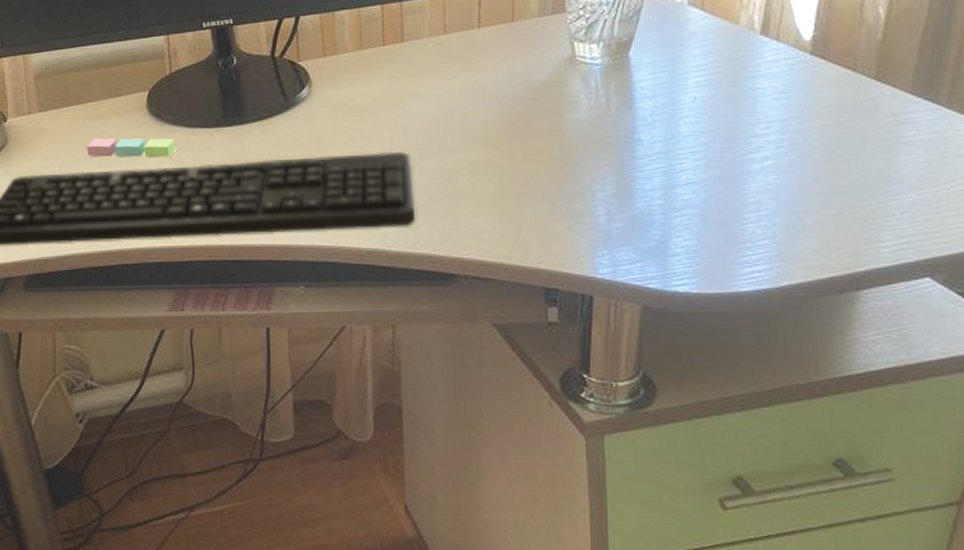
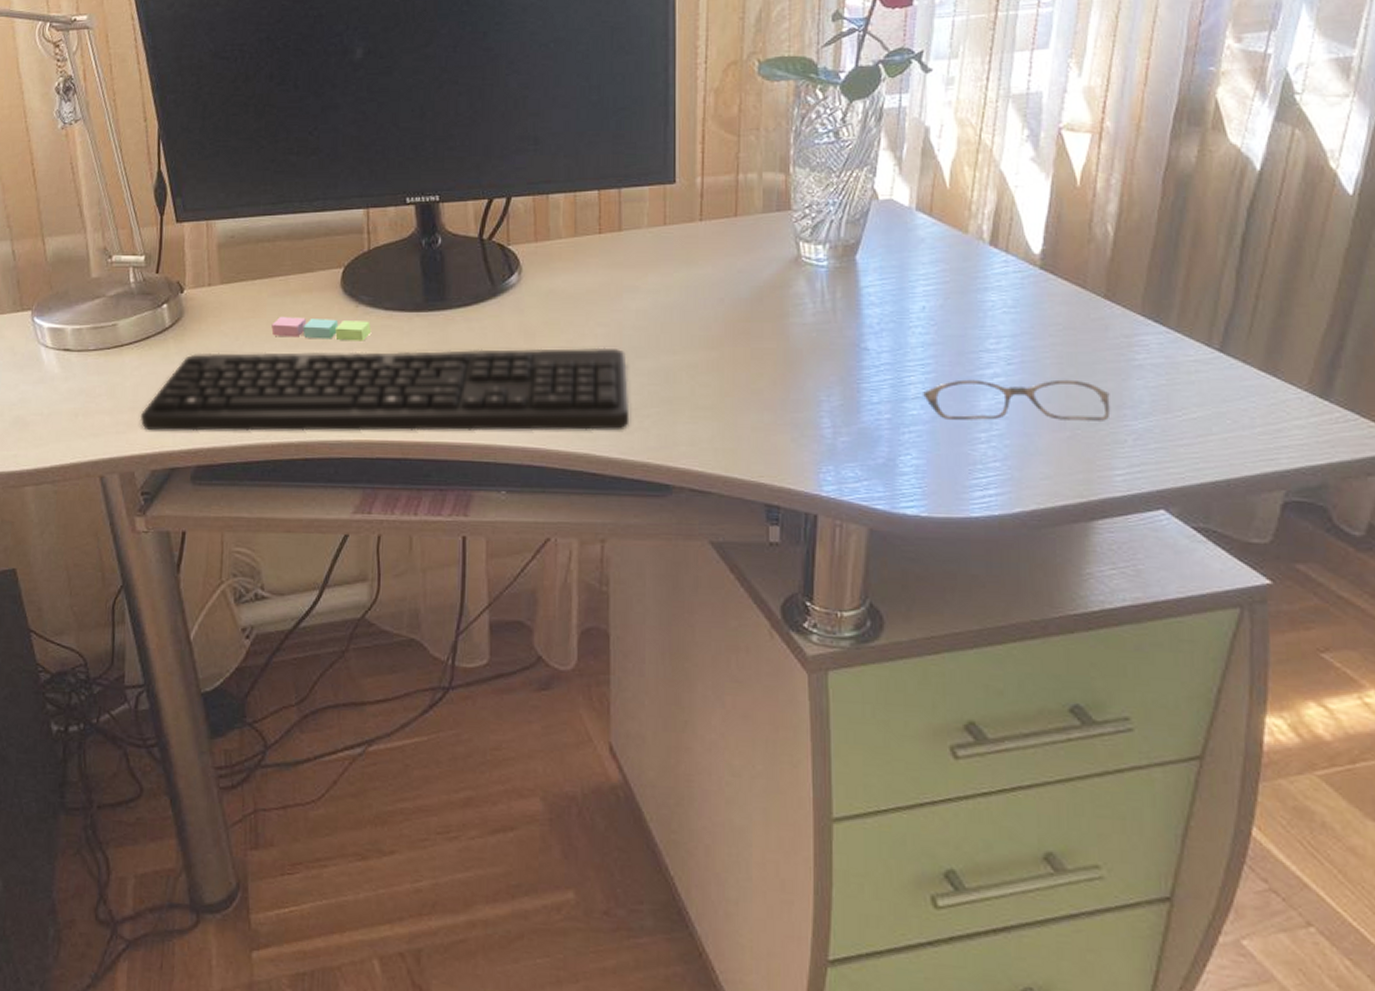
eyeglasses: none [693,159,878,202] -> present [921,379,1111,421]

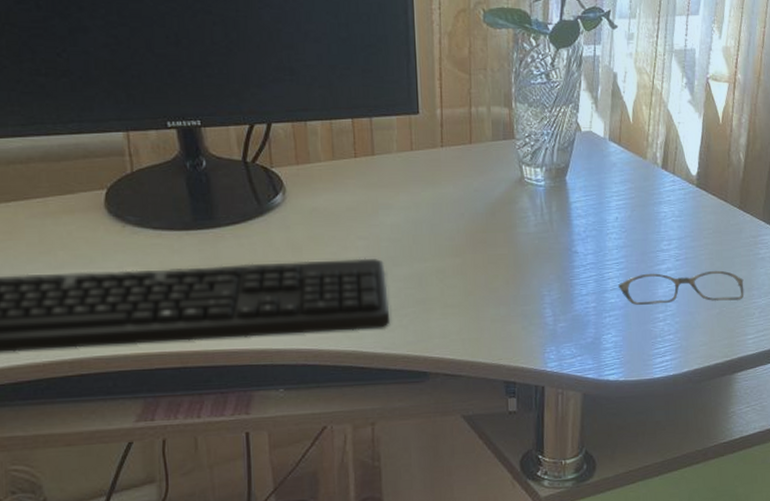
sticky notes: present [271,317,372,341] -> none [32,238,141,260]

